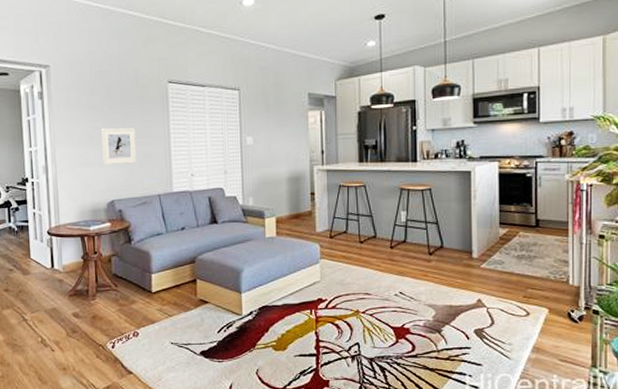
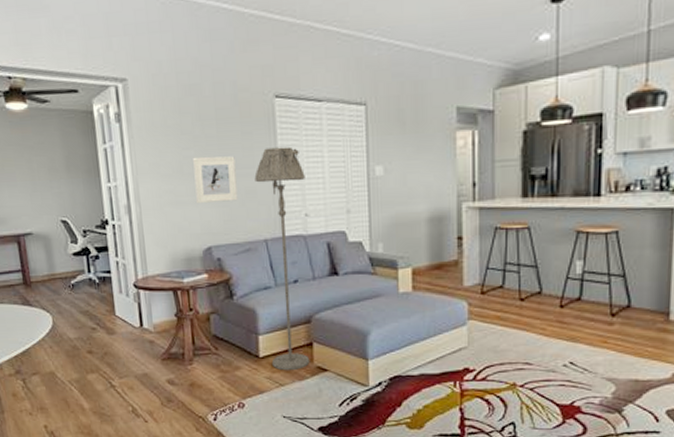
floor lamp: none [151,121,194,304] -> present [254,146,310,371]

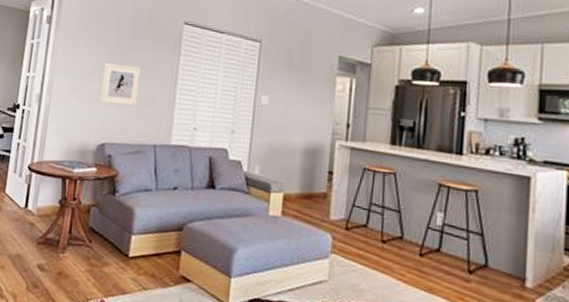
floor lamp: present [254,146,310,371] -> none [139,64,199,276]

